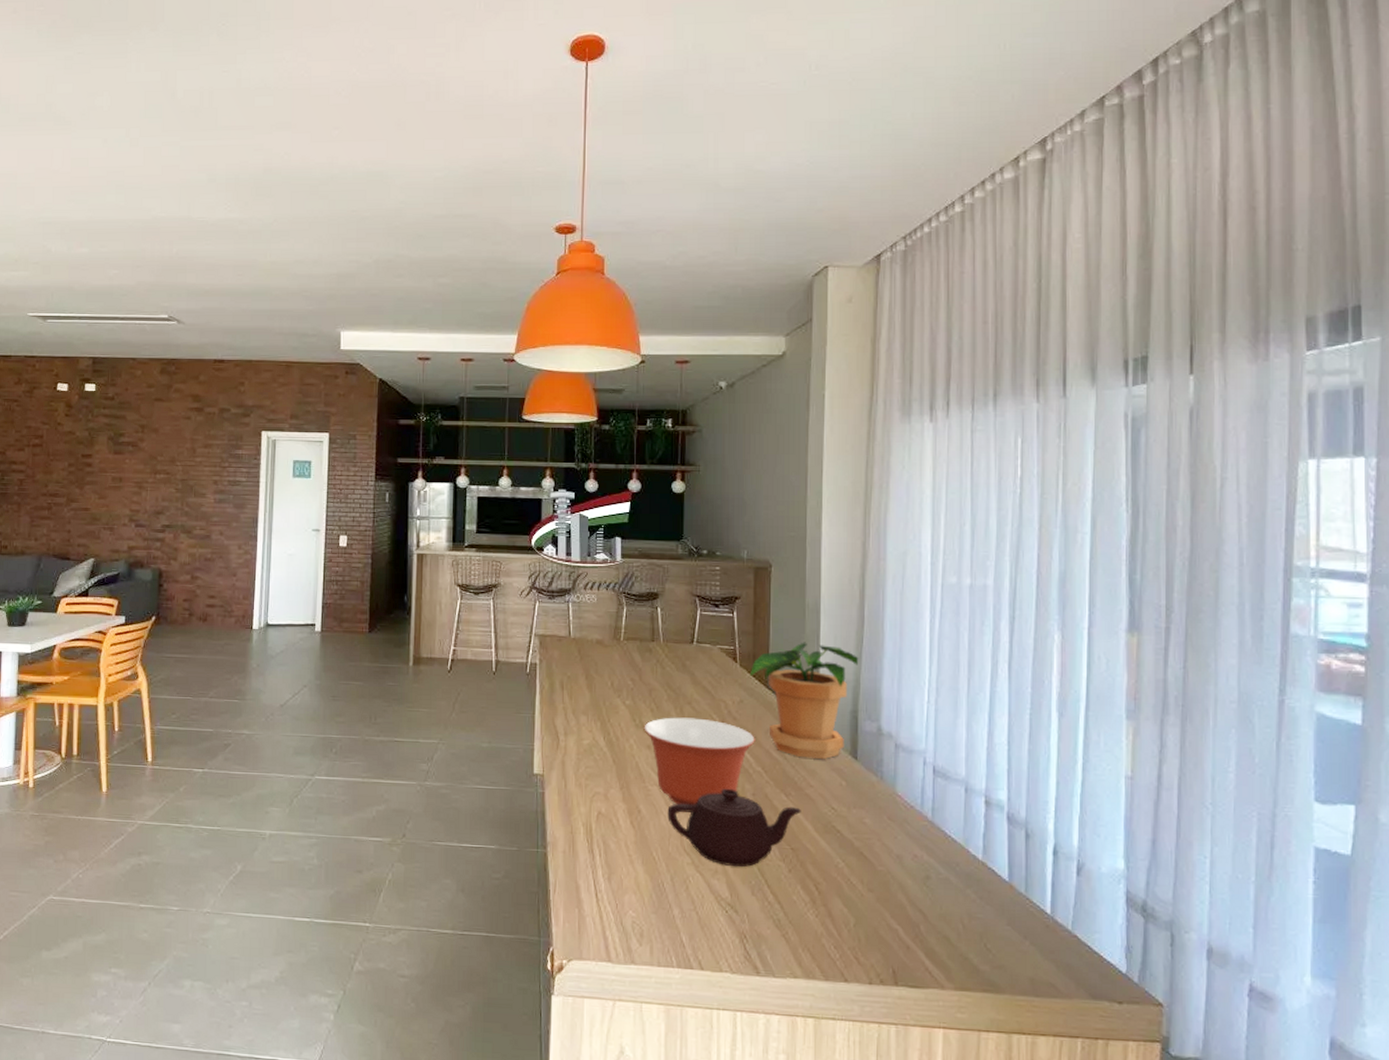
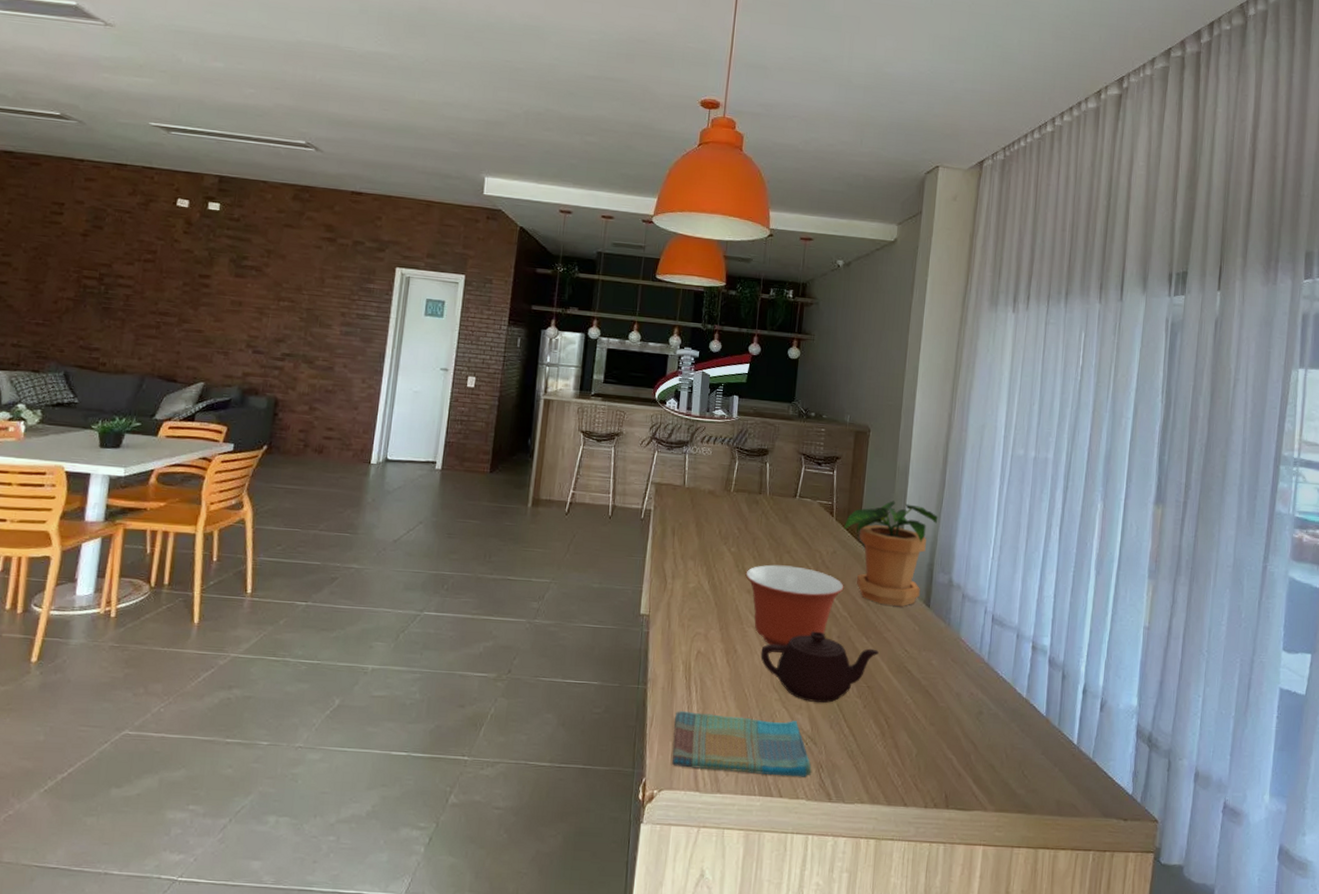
dish towel: none [578,876,736,948] -> present [671,711,812,777]

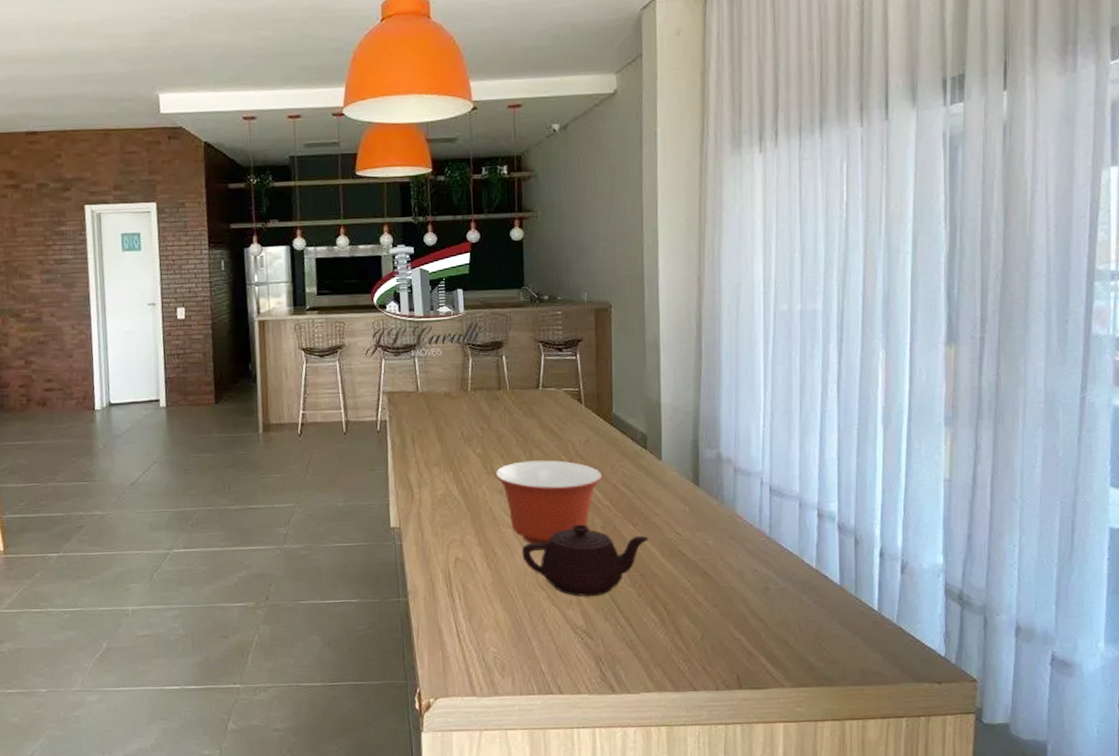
dish towel: present [671,711,812,777] -> none [440,616,592,674]
potted plant: present [843,500,938,606] -> none [594,378,698,489]

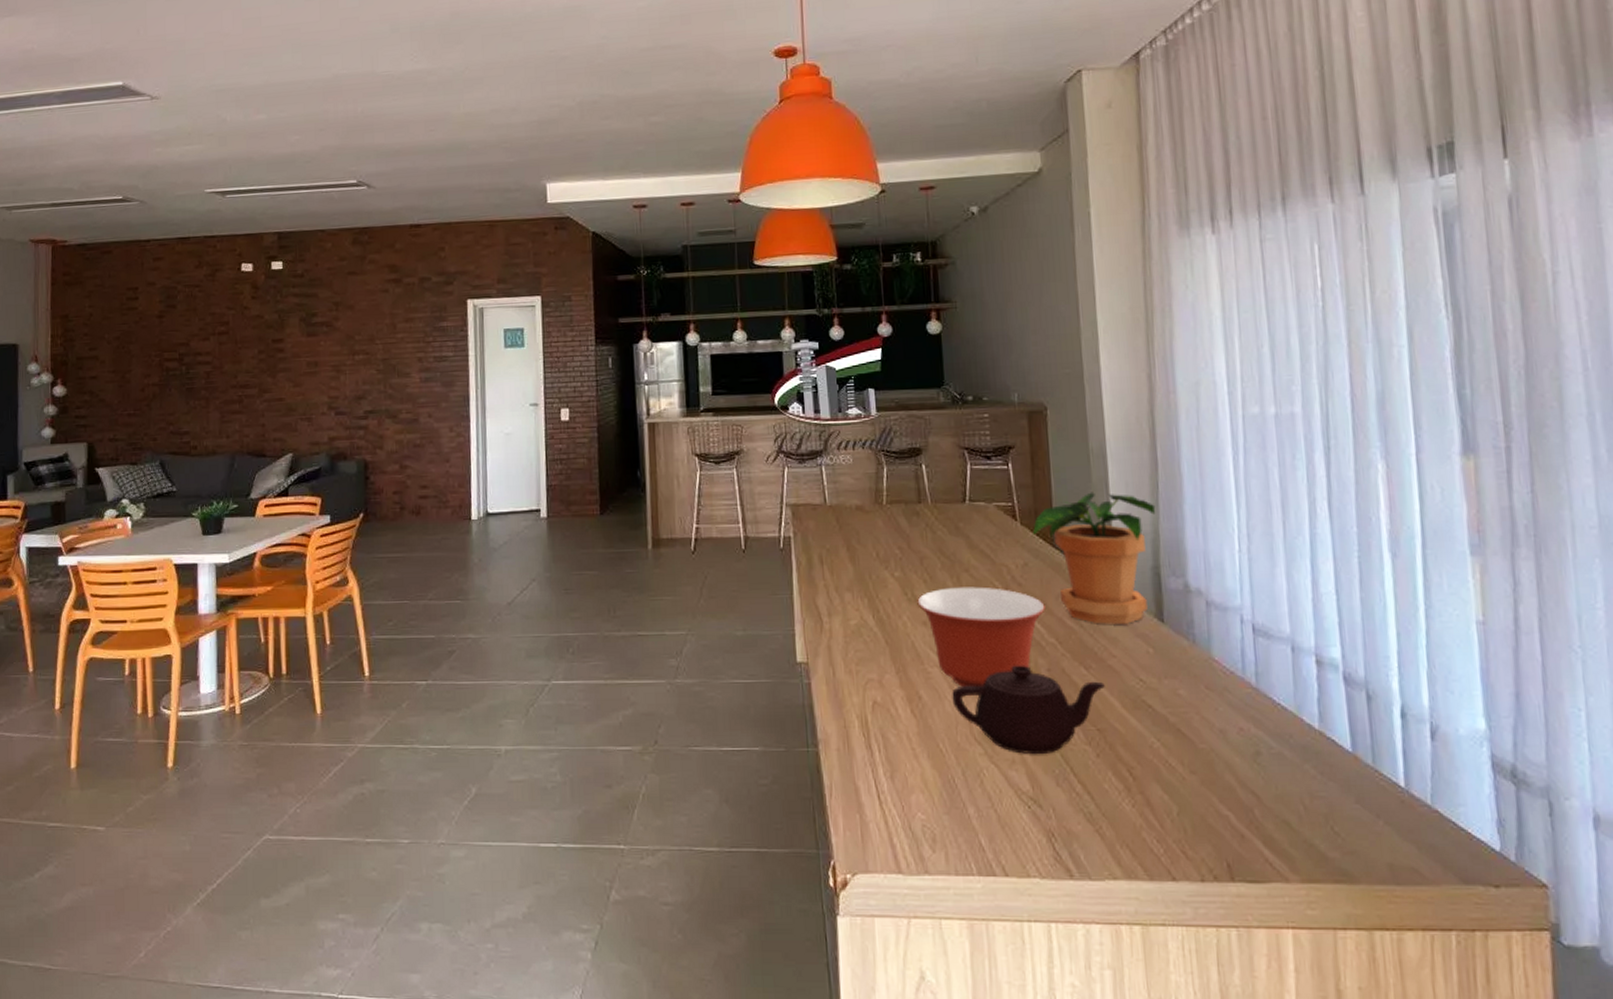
potted plant: none [594,378,698,489] -> present [1032,492,1156,624]

